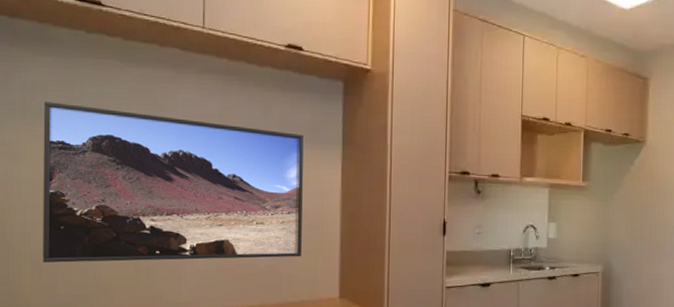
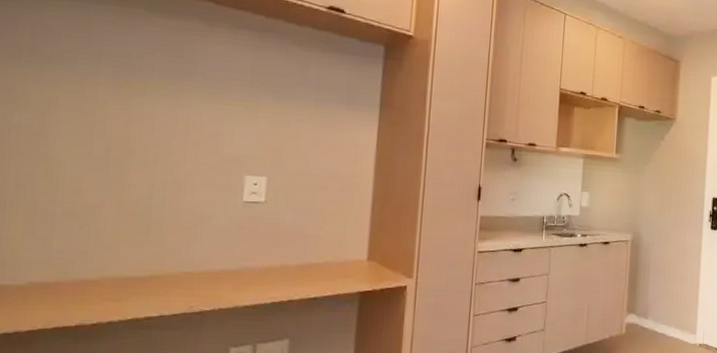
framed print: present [43,101,305,263] -> none [38,46,341,218]

